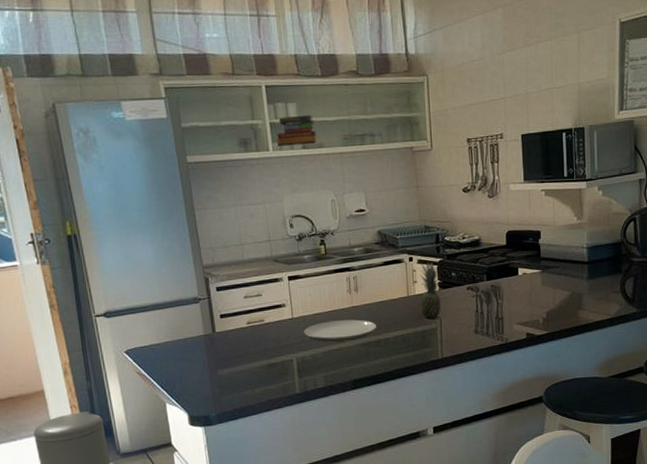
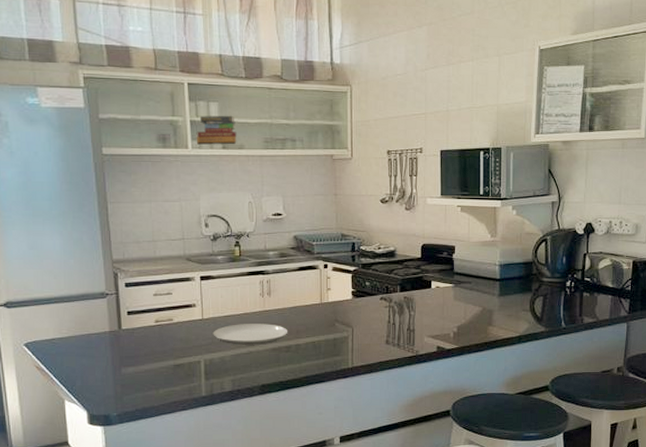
fruit: present [420,261,441,319] -> none [332,269,354,326]

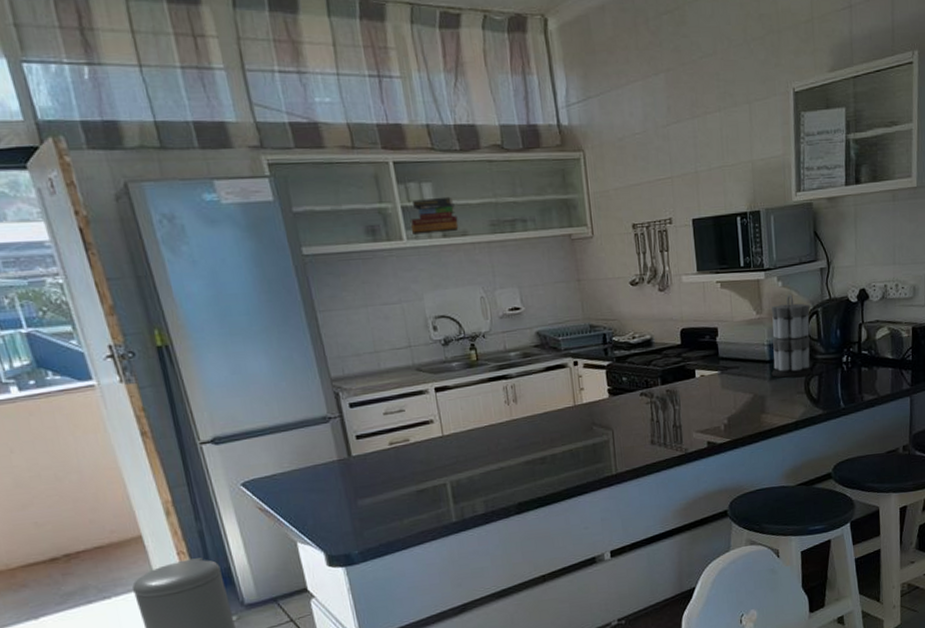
plate: present [213,324,288,345] -> none [456,434,542,462]
spice rack: none [500,223,540,295] -> present [771,295,812,378]

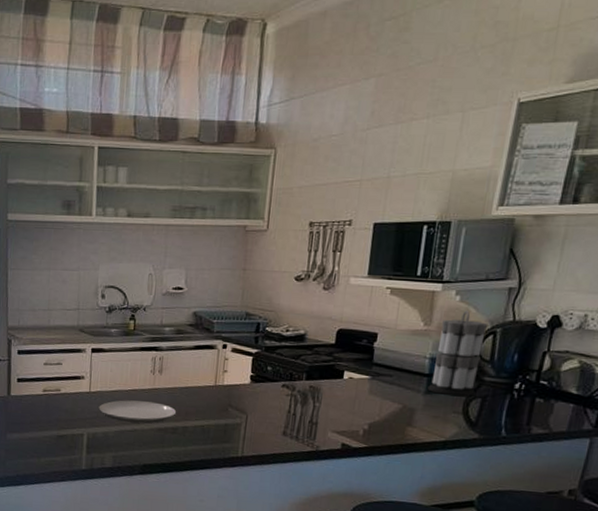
books: present [410,196,459,235] -> none [101,181,144,213]
plate: none [456,434,542,462] -> present [98,400,177,424]

